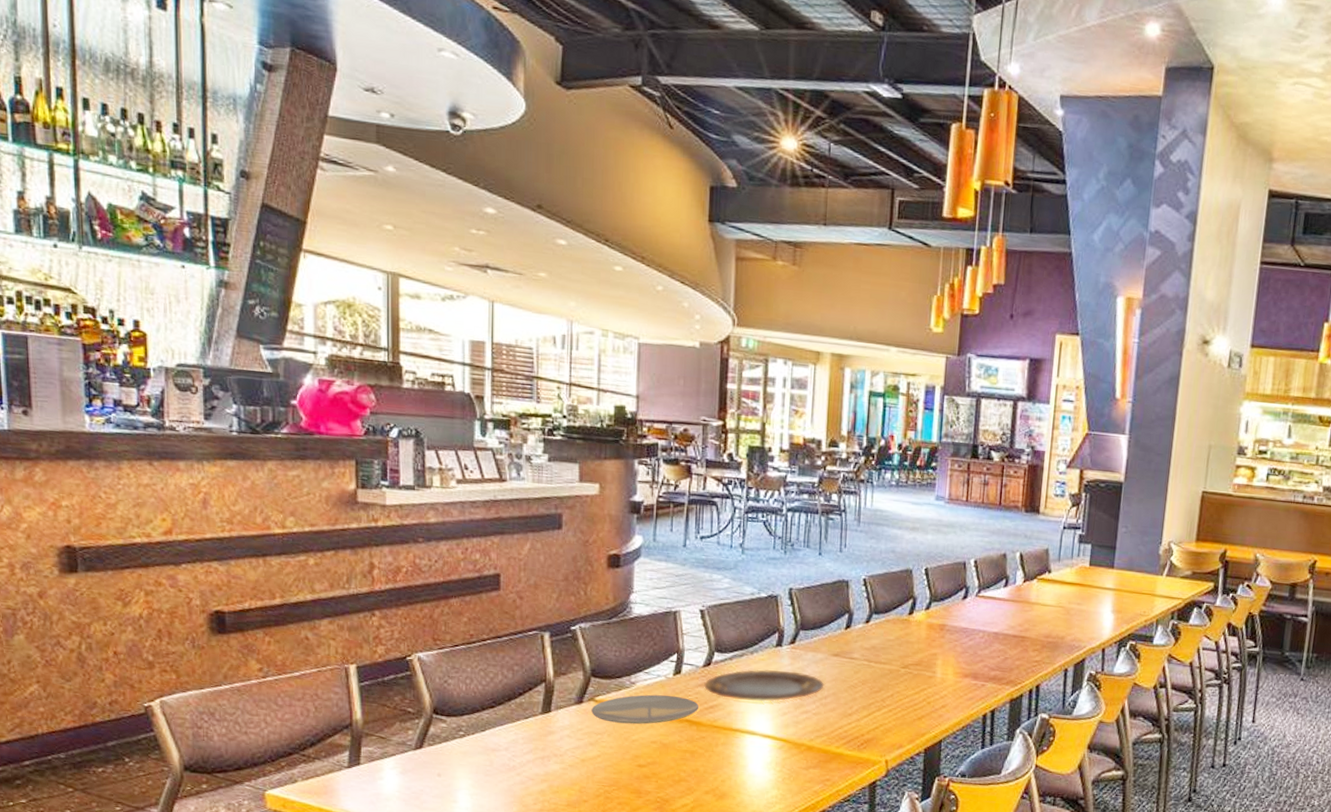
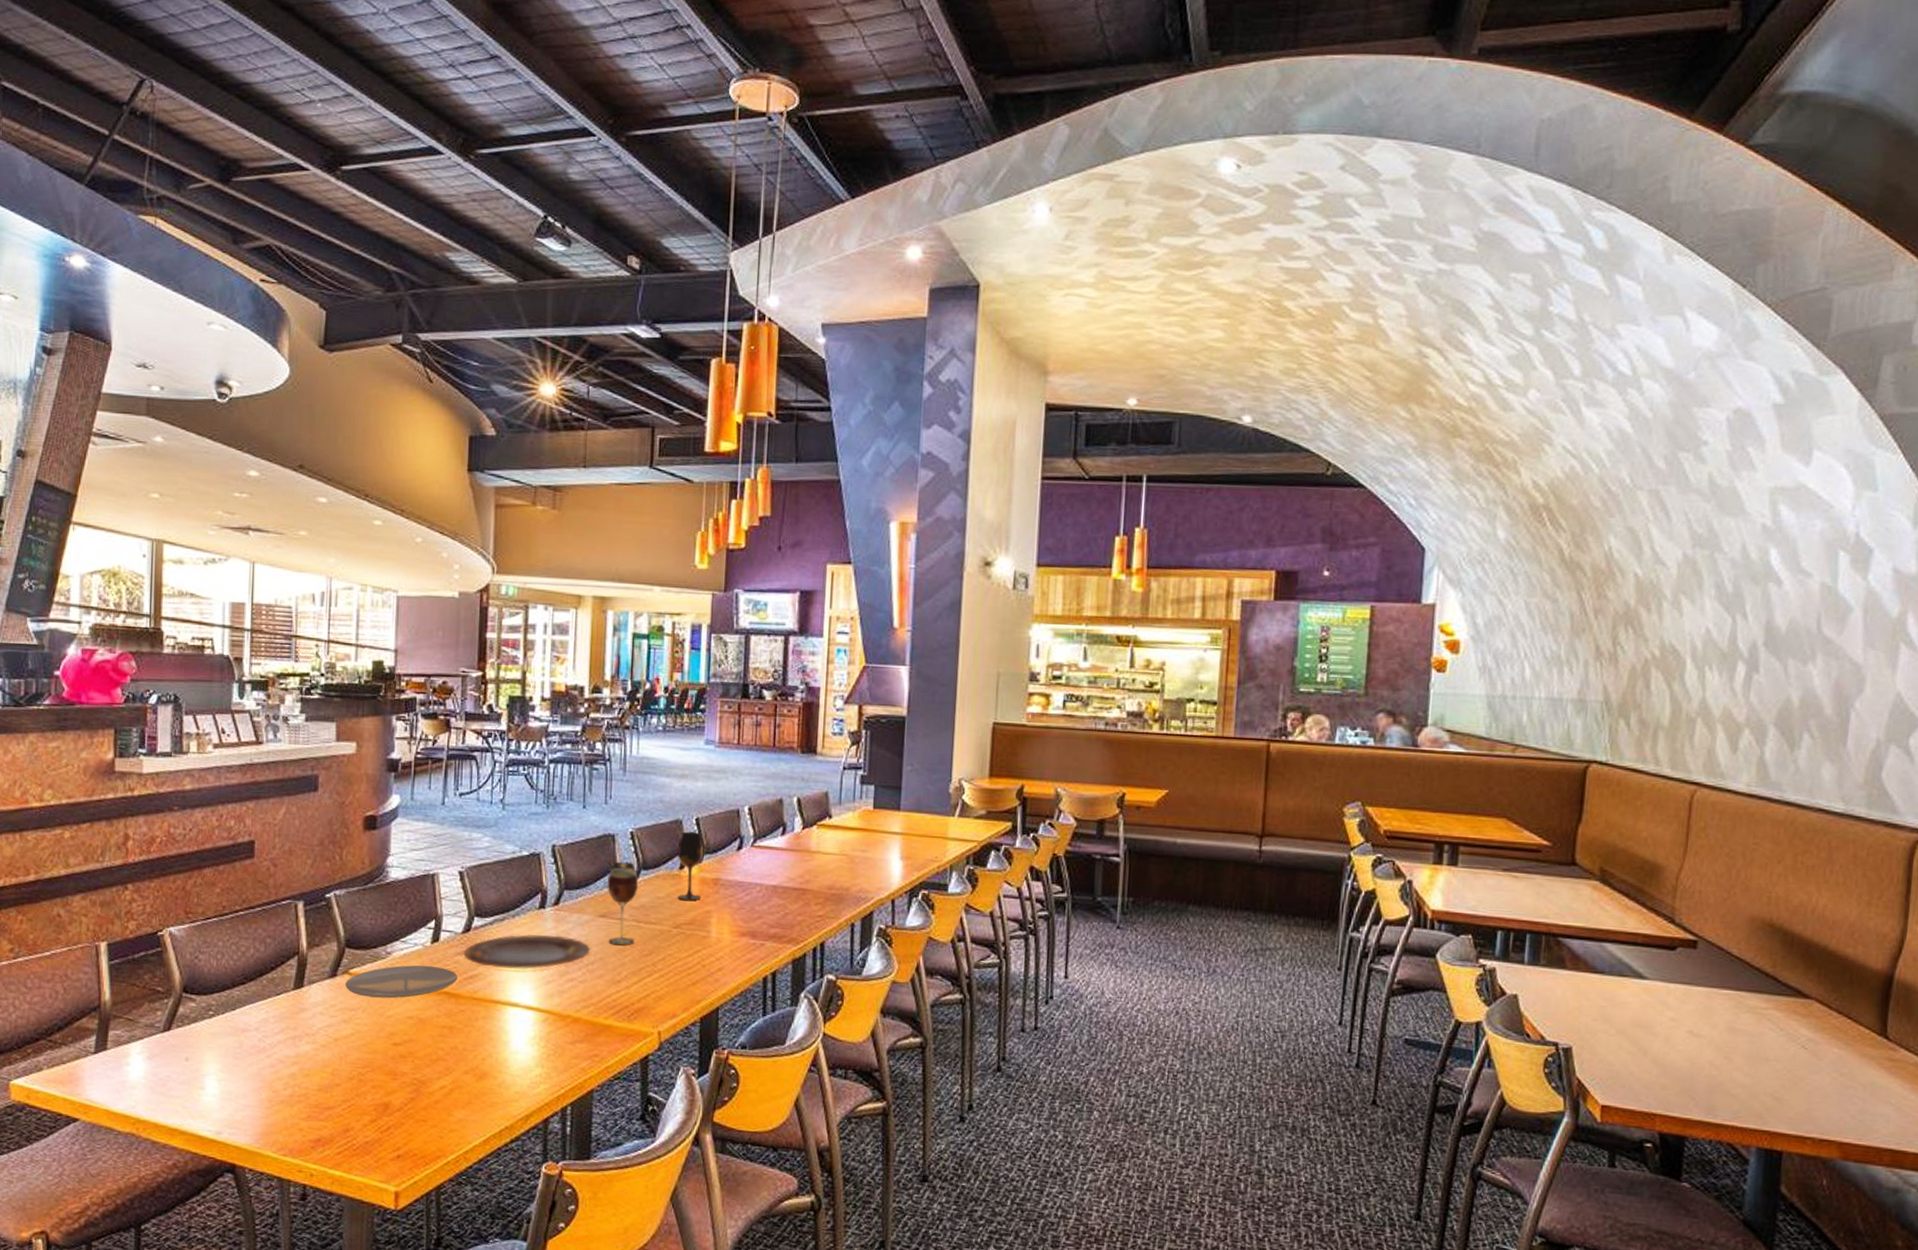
wineglass: none [841,606,870,682] -> present [607,861,639,946]
wine glass: none [906,580,932,644] -> present [677,831,704,901]

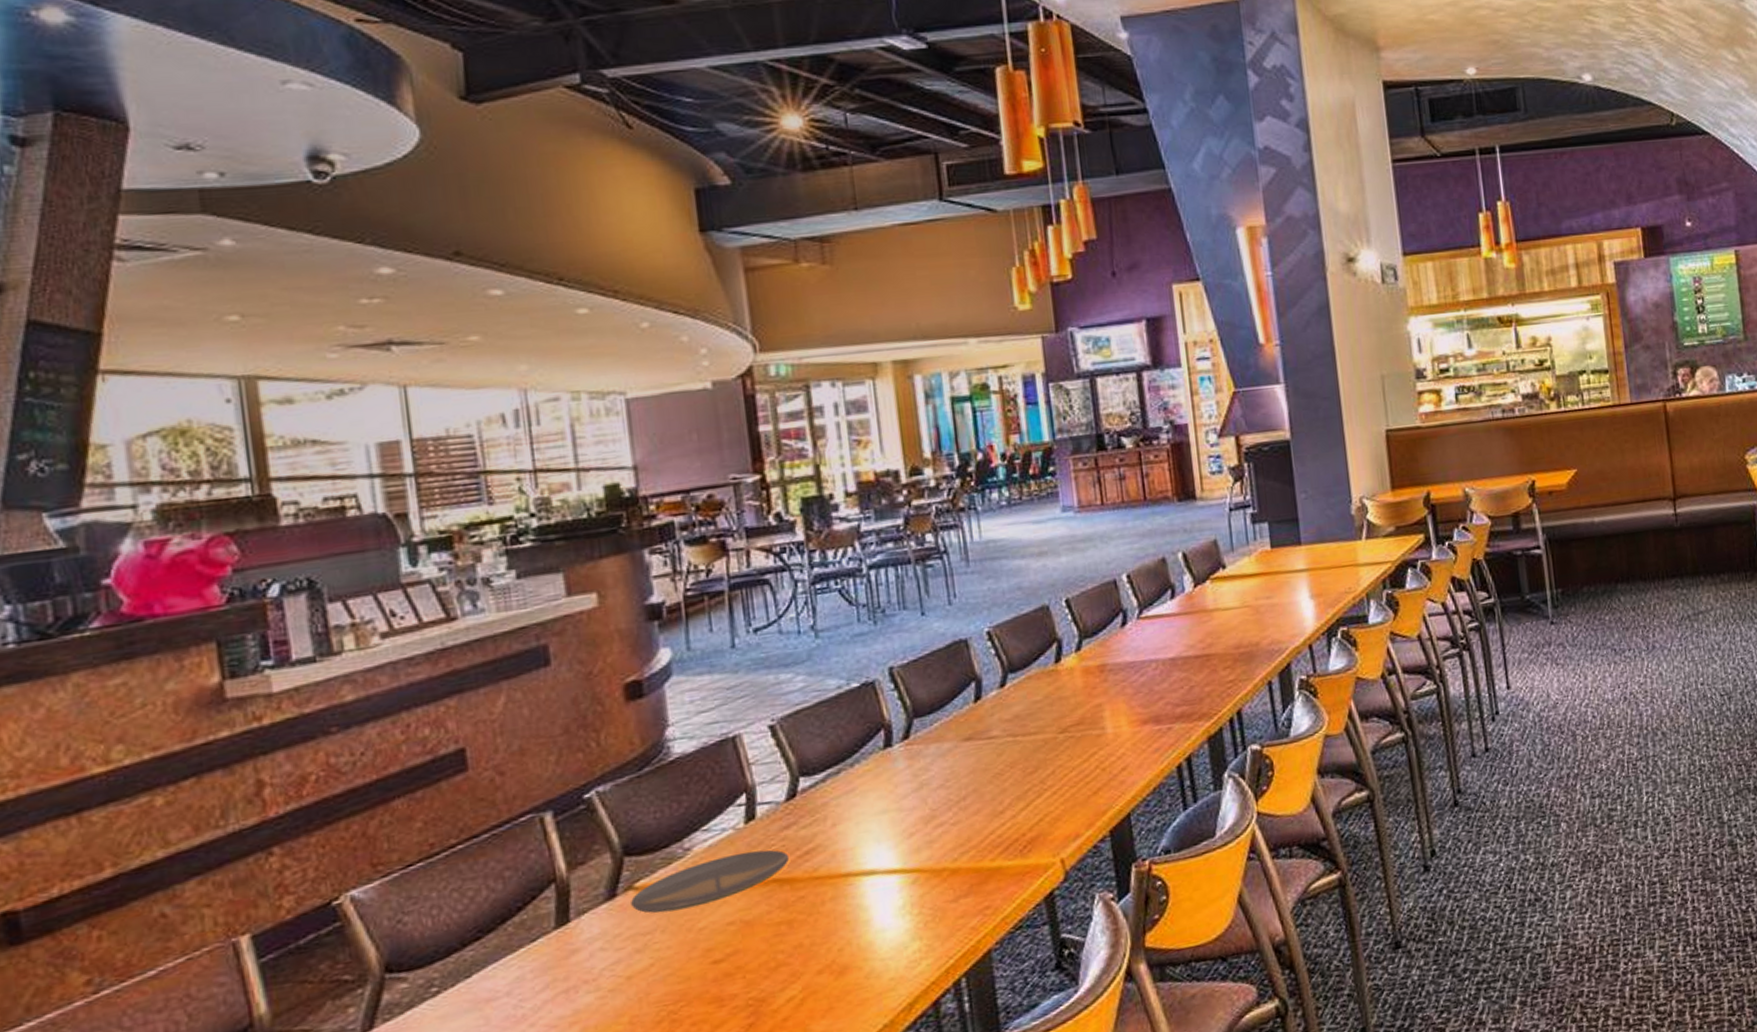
plate: present [463,934,591,971] -> none [791,774,960,836]
wineglass: present [607,861,639,946] -> none [967,667,1014,771]
wine glass: present [677,831,704,901] -> none [1048,615,1088,699]

